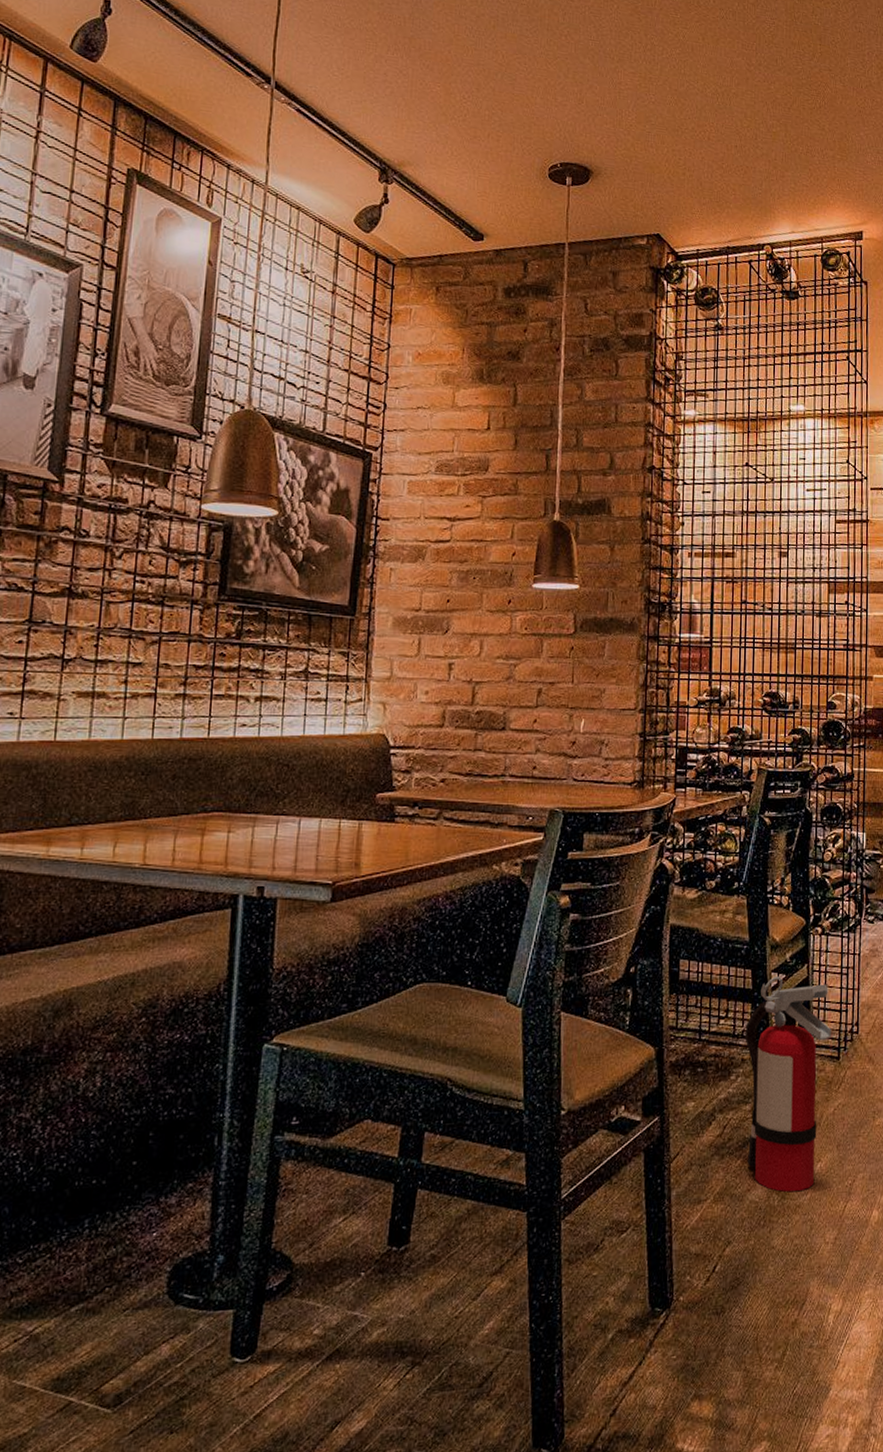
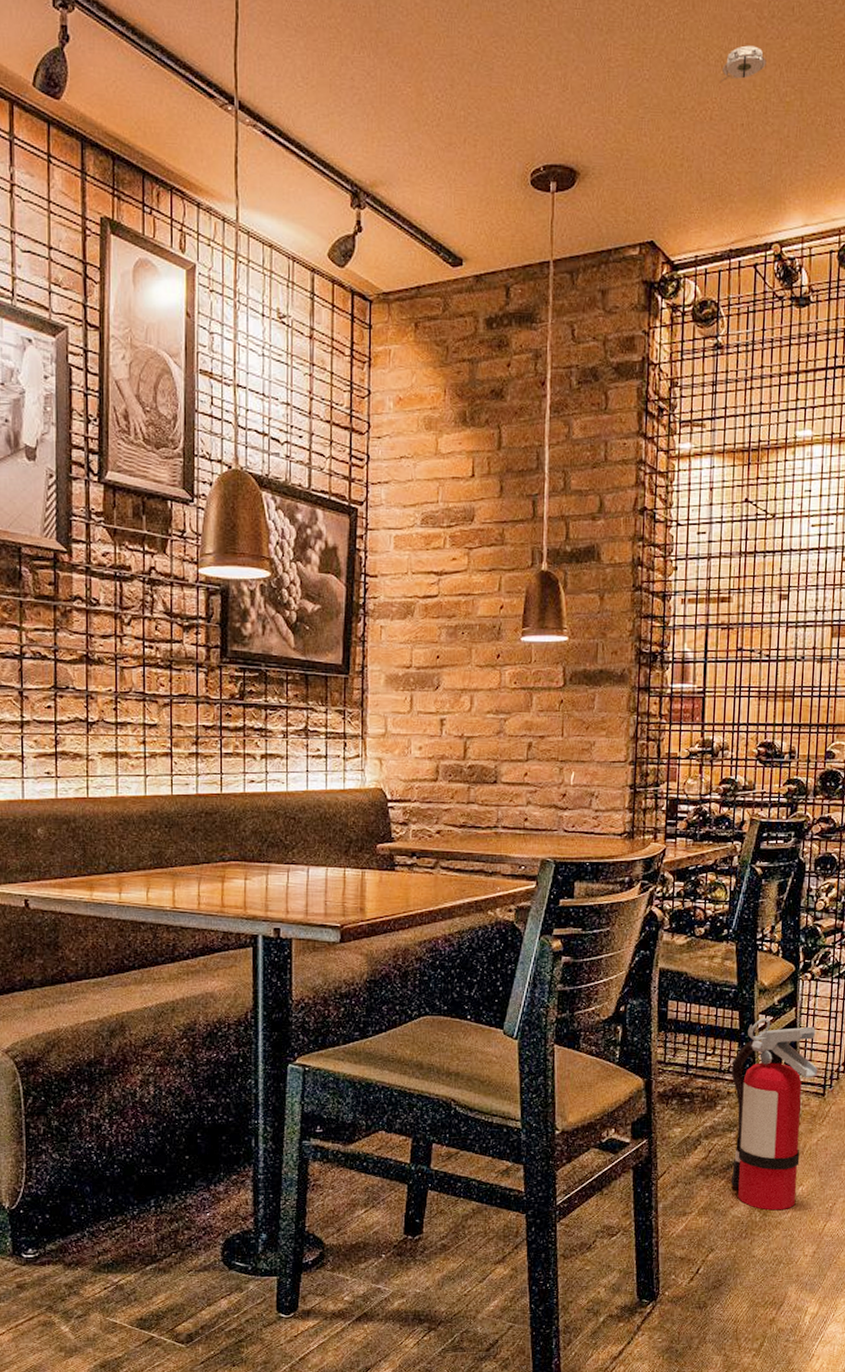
smoke detector: none [717,84,755,111] -> present [721,45,767,83]

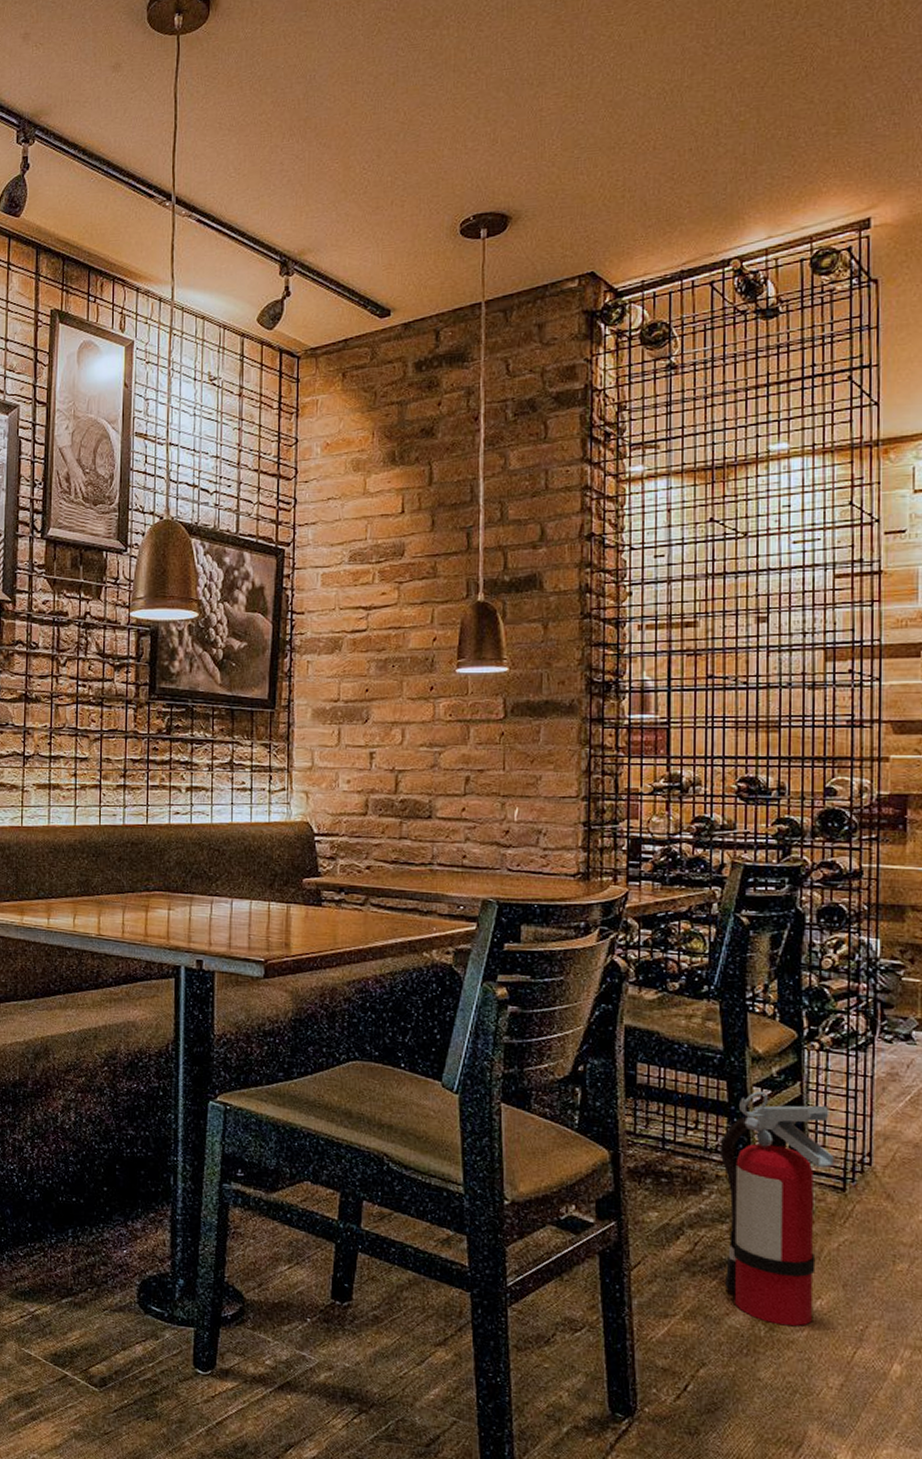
smoke detector: present [721,45,767,83] -> none [664,73,716,113]

